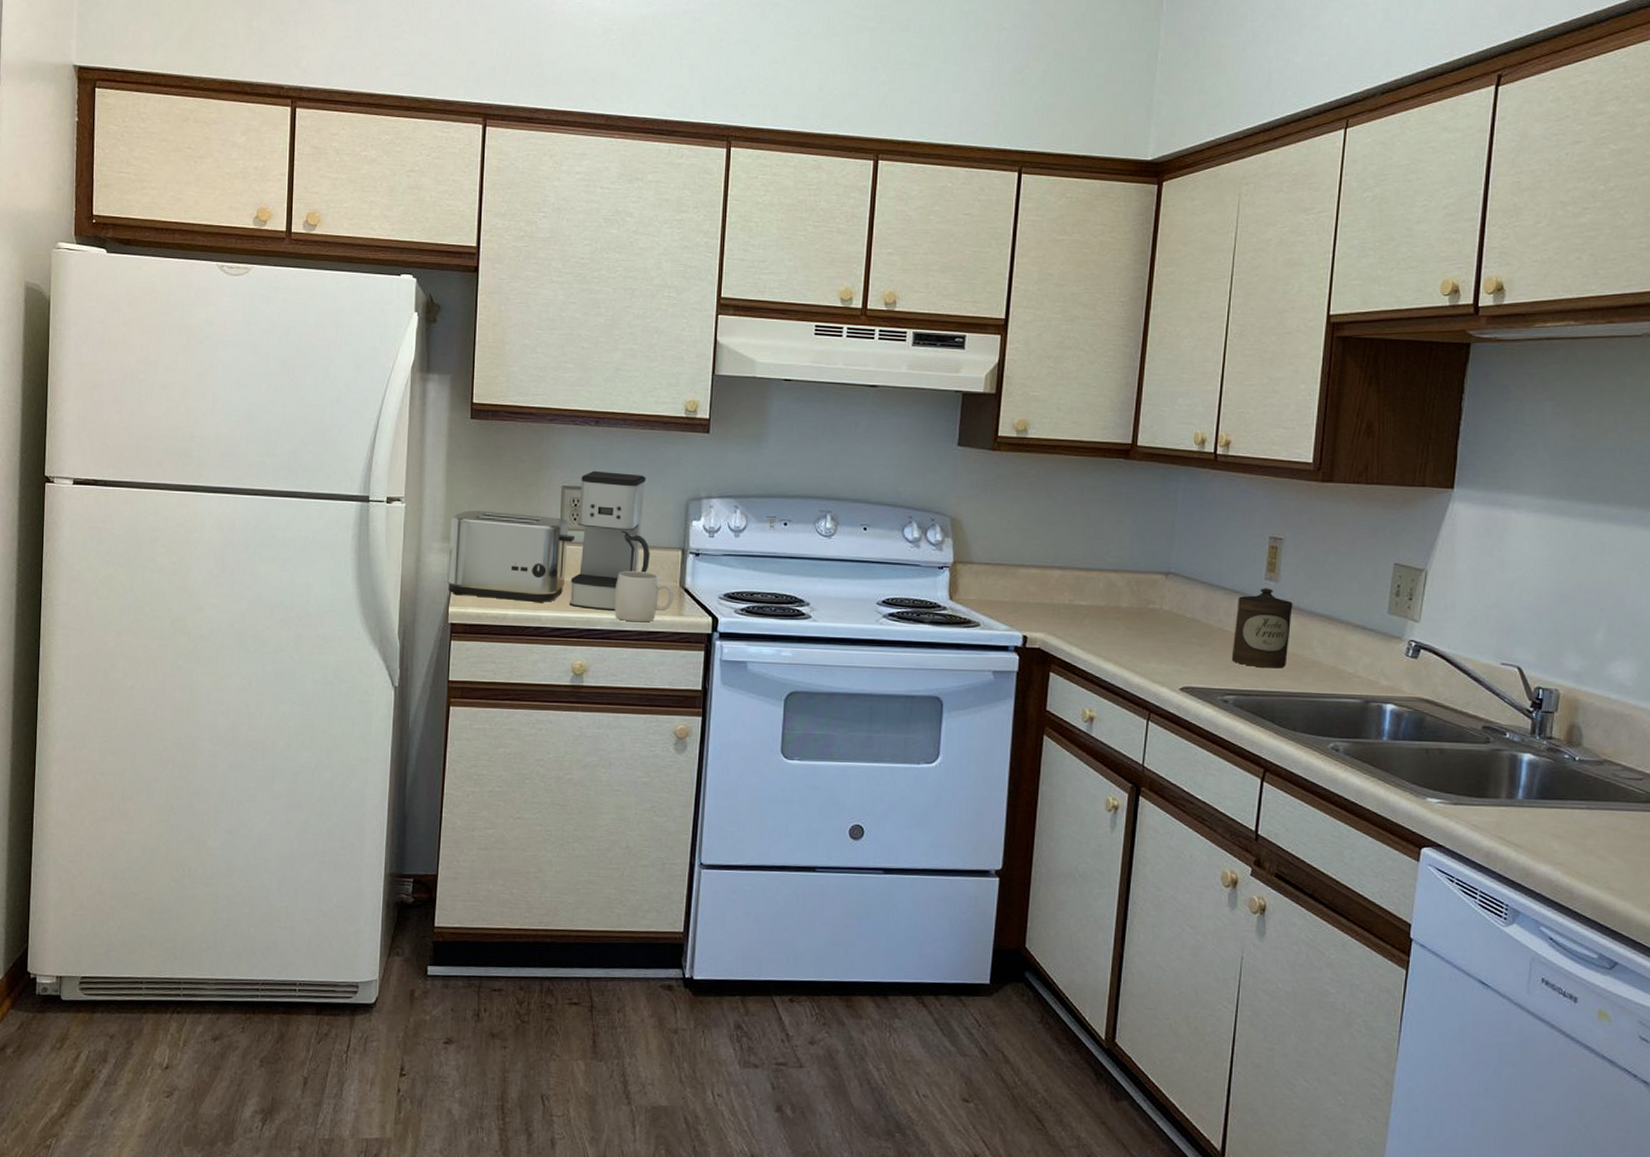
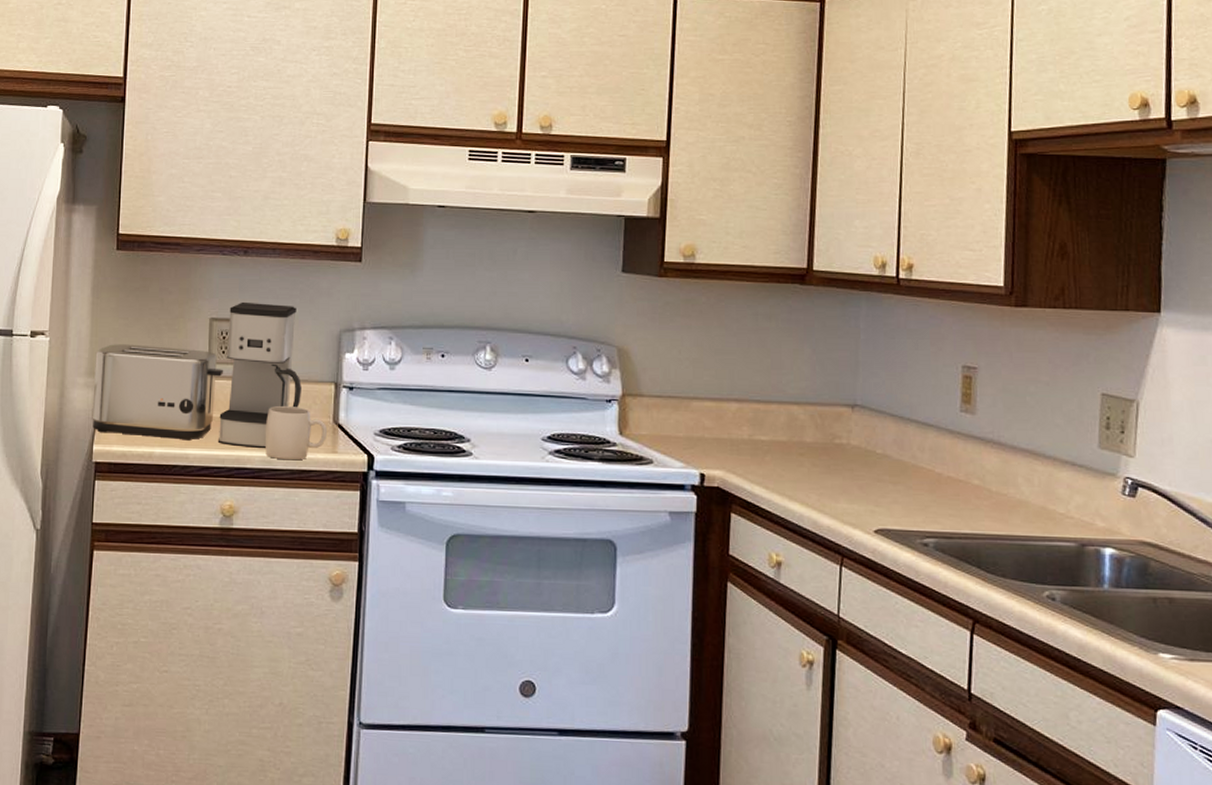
canister: present [1231,588,1293,669] -> none [929,421,993,509]

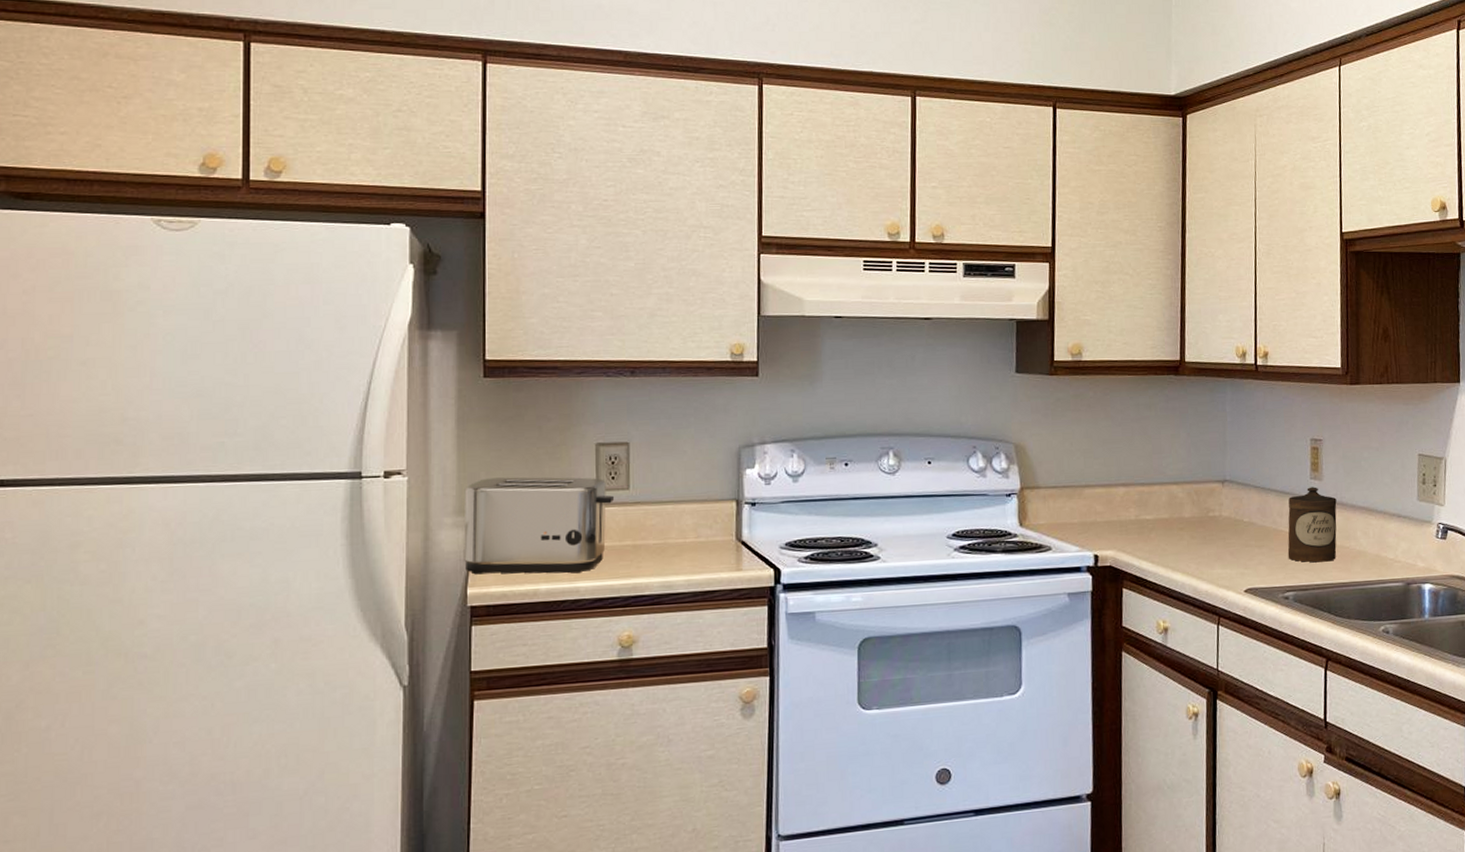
coffee maker: present [219,303,302,449] -> none [612,424,701,575]
mug: present [264,405,327,461] -> none [663,527,730,583]
canister: none [929,421,993,509] -> present [1287,487,1337,563]

